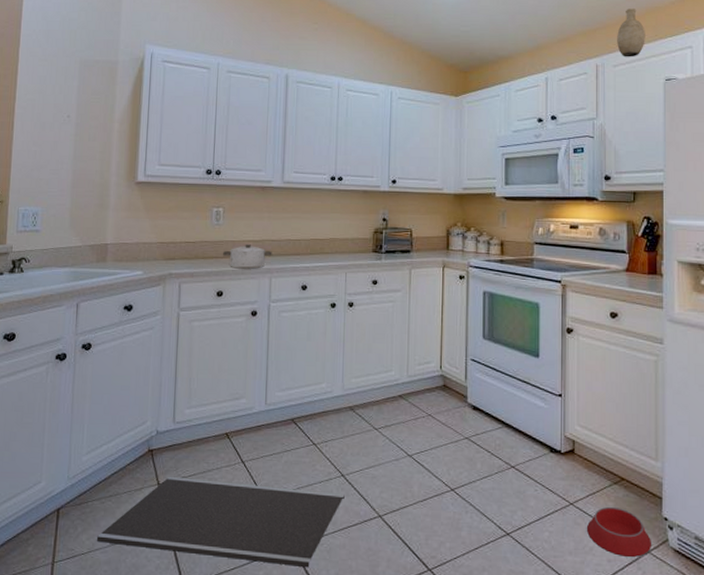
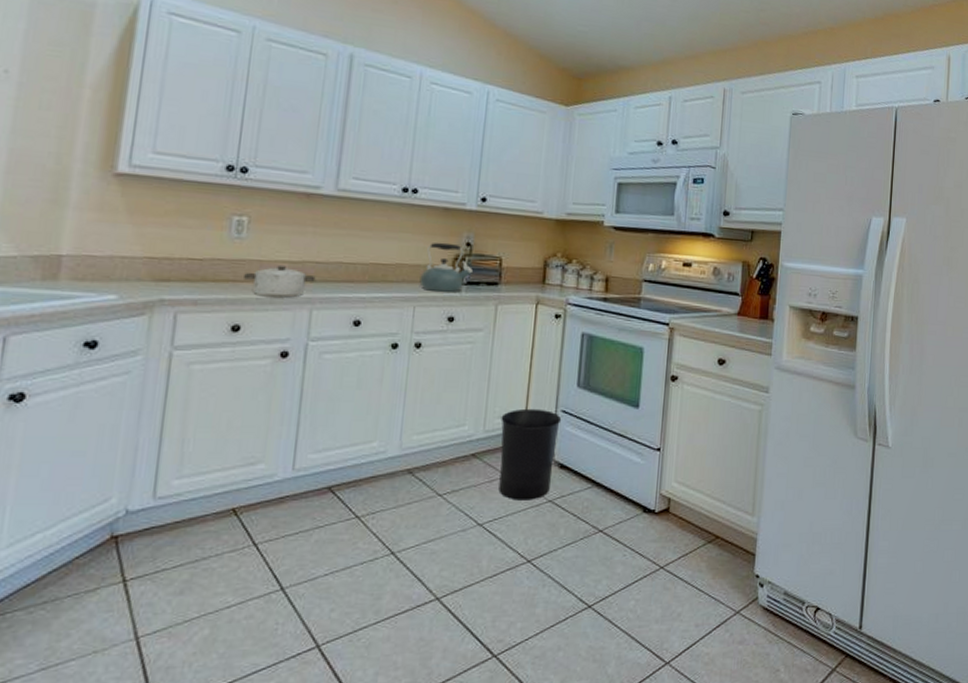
door mat: present [97,476,345,568] -> none [18,569,394,670]
kettle: none [348,219,390,261] -> present [419,242,474,293]
waste bin: none [420,357,472,437] -> present [498,408,562,500]
pet bowl: present [587,506,651,557] -> none [676,567,741,619]
decorative vase: present [617,9,645,57] -> none [747,32,777,86]

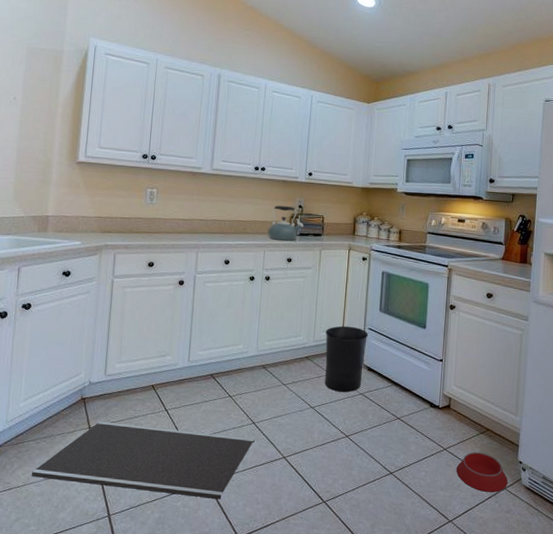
door mat: none [18,569,394,670] -> present [32,421,255,500]
cooking pot: present [244,266,316,298] -> none [155,222,200,244]
pet bowl: none [676,567,741,619] -> present [456,451,508,492]

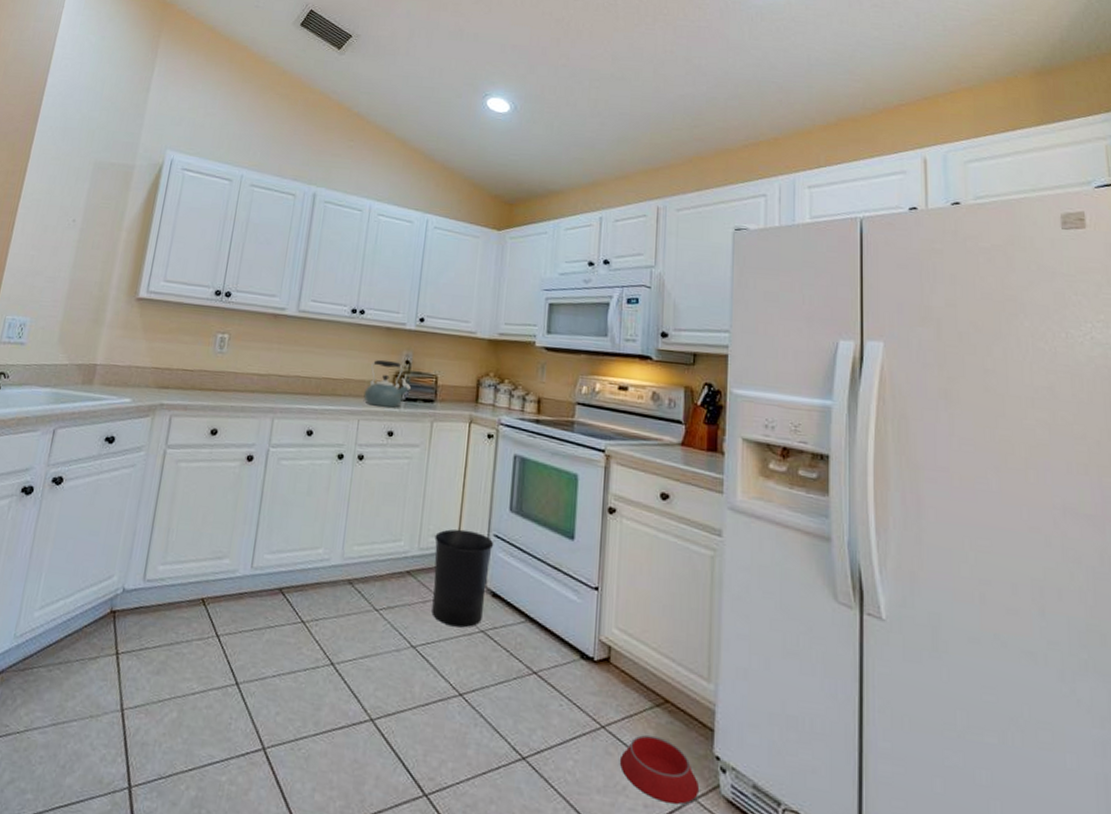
door mat: present [32,421,255,500] -> none [37,645,332,778]

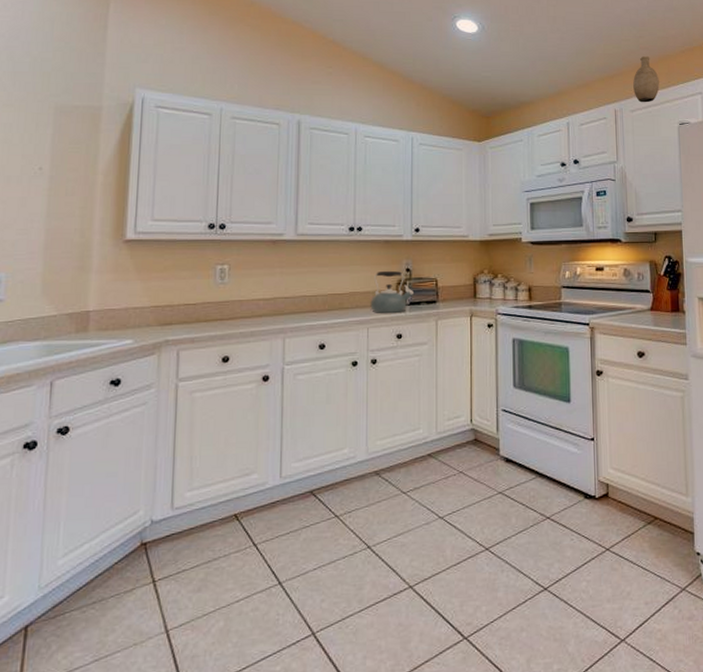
waste bin: present [431,529,494,628] -> none [450,409,503,494]
pet bowl: present [620,734,699,804] -> none [624,547,686,597]
decorative vase: none [682,148,714,202] -> present [633,56,660,103]

